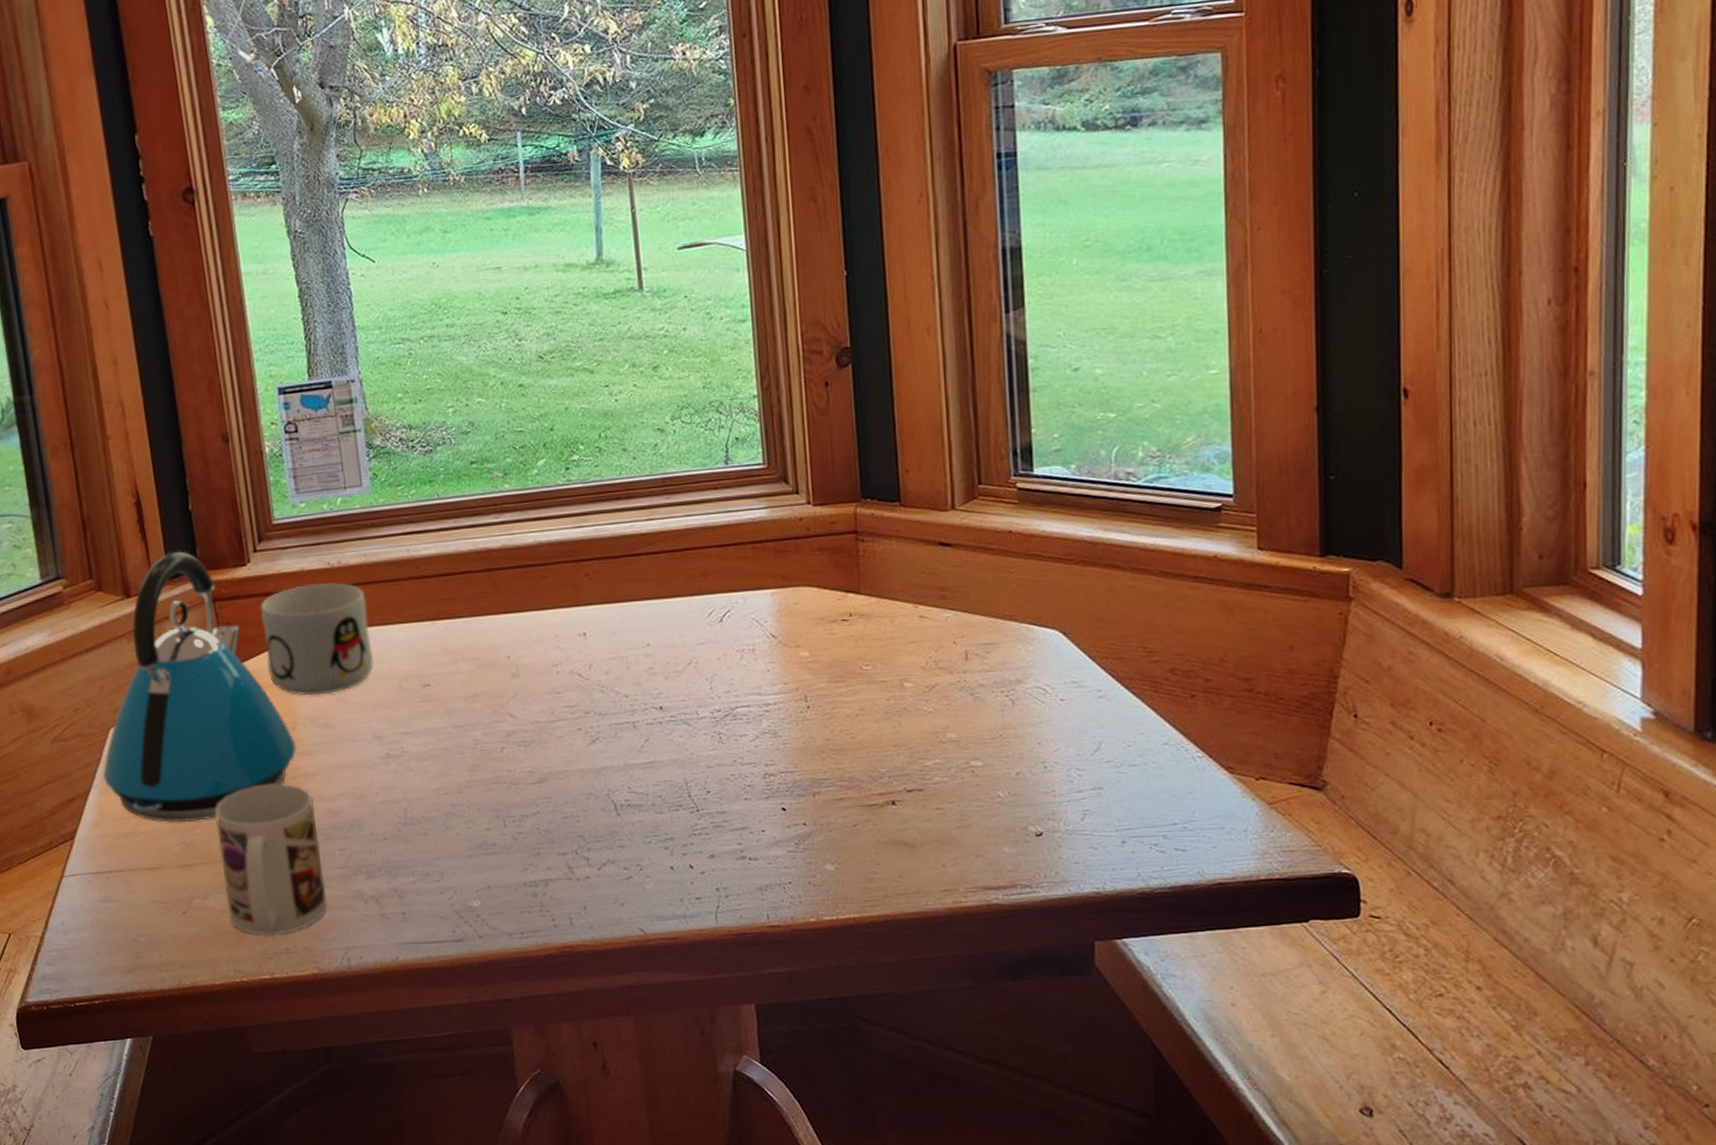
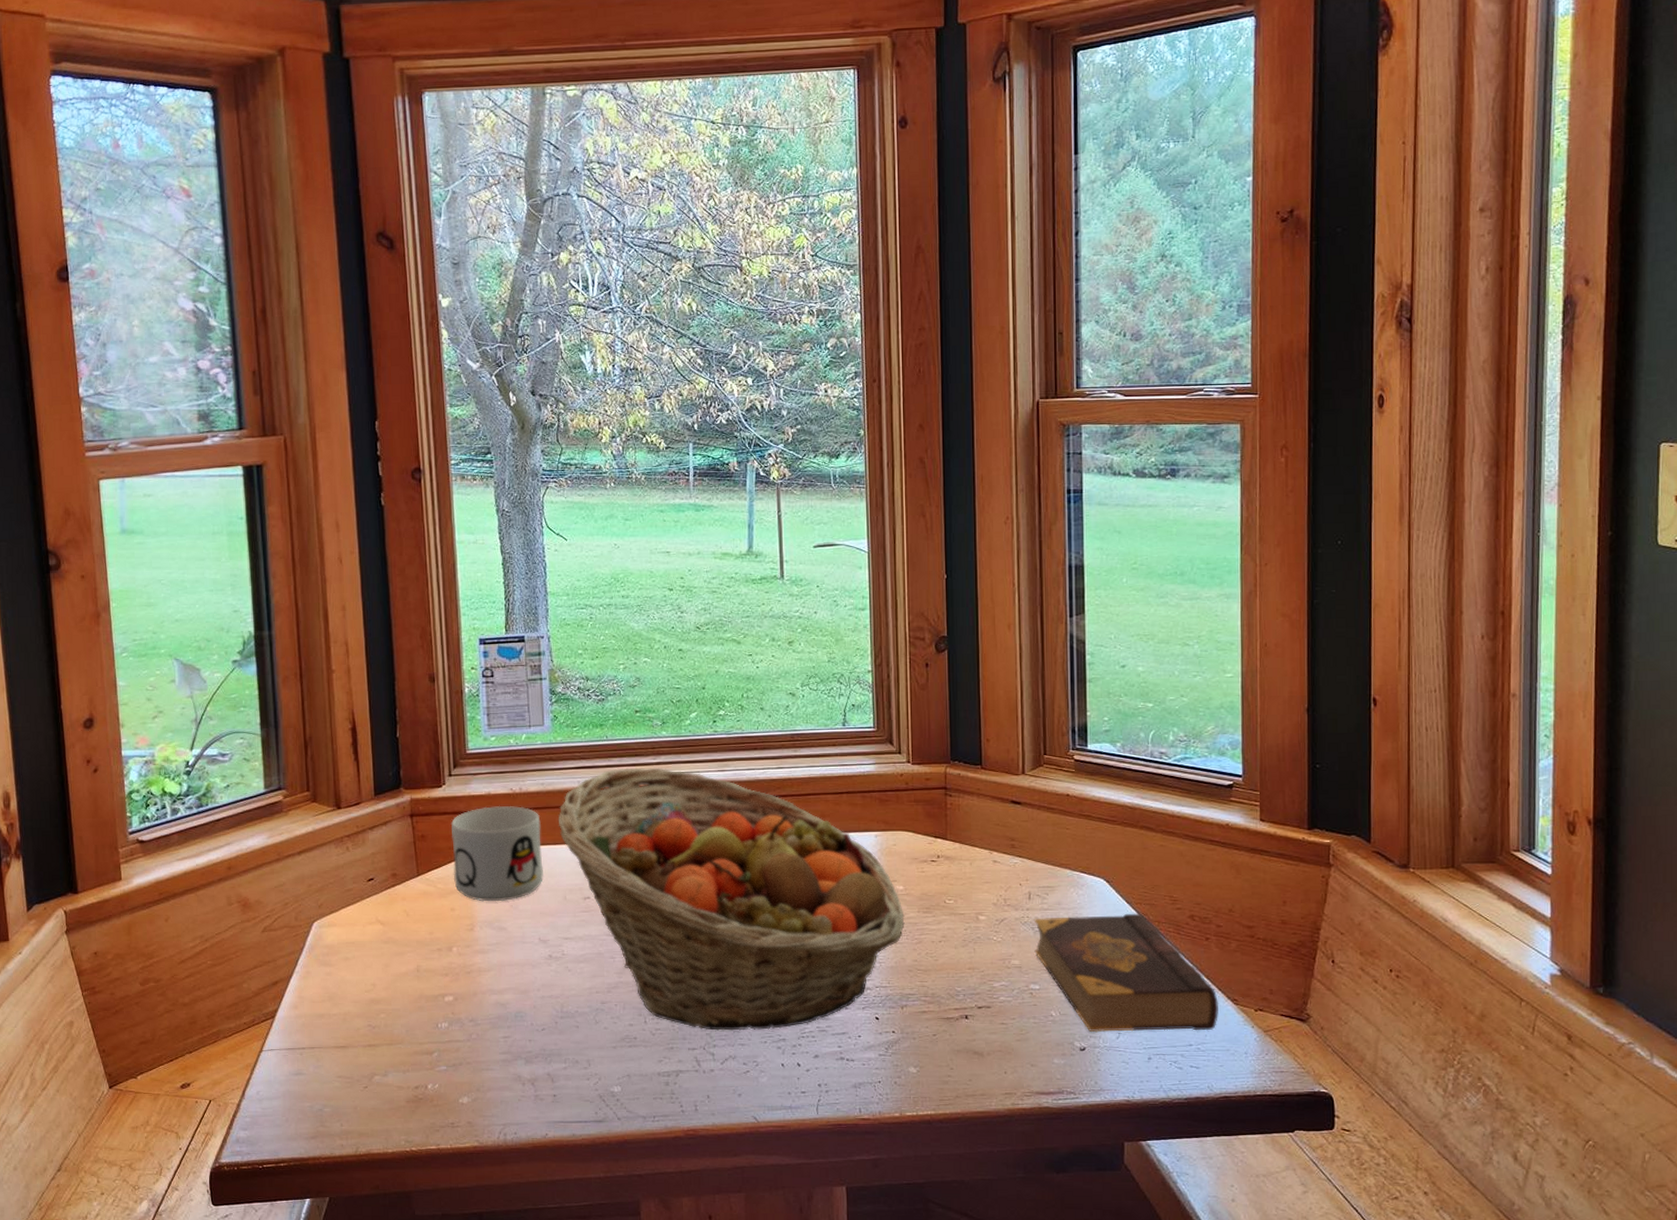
kettle: present [102,551,297,823] -> none [304,771,473,1008]
mug: present [215,783,327,935] -> none [399,977,490,1110]
fruit basket: none [386,527,813,832] -> present [558,767,905,1031]
book: none [972,669,1209,814] -> present [1034,913,1218,1033]

